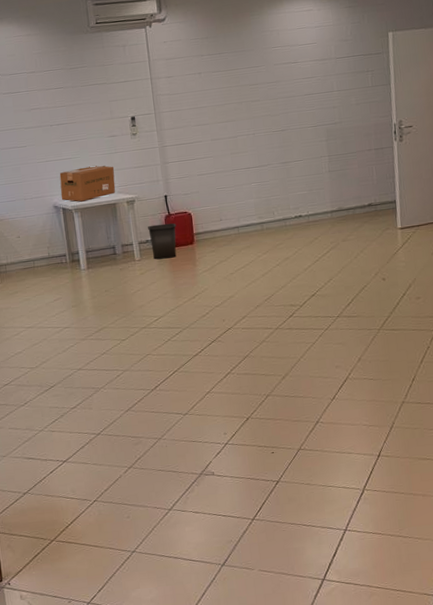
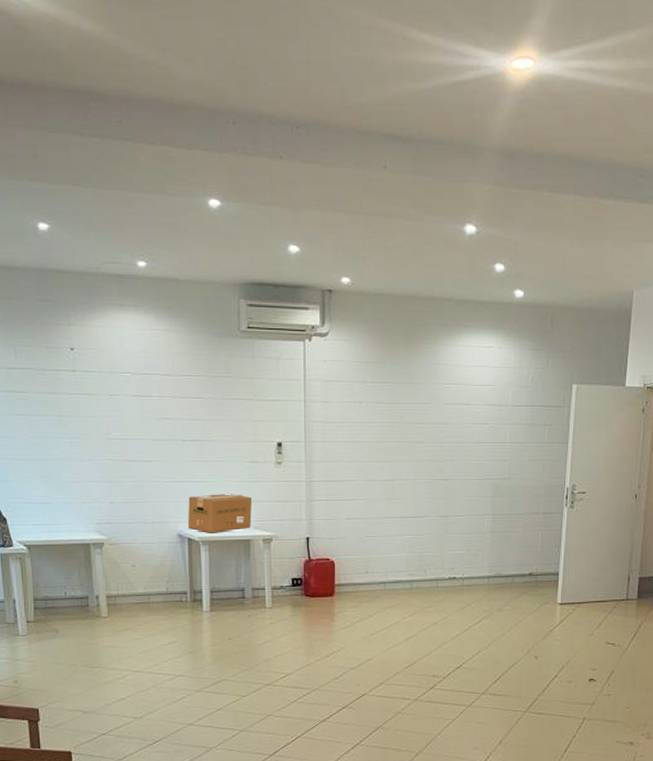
waste bin: present [148,223,177,260] -> none [284,569,316,609]

